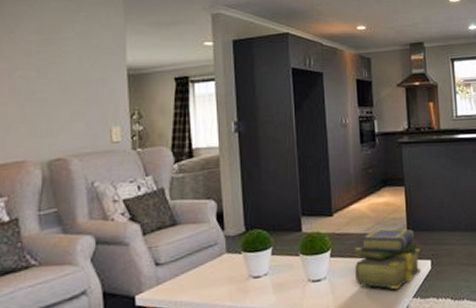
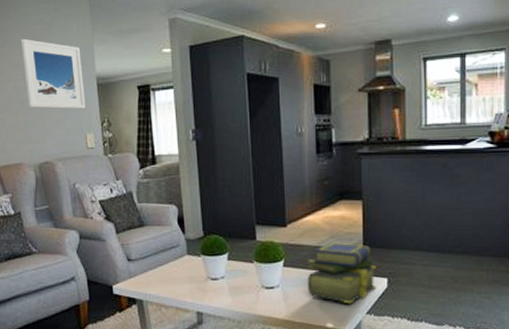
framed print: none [35,25,113,101] -> present [20,38,86,109]

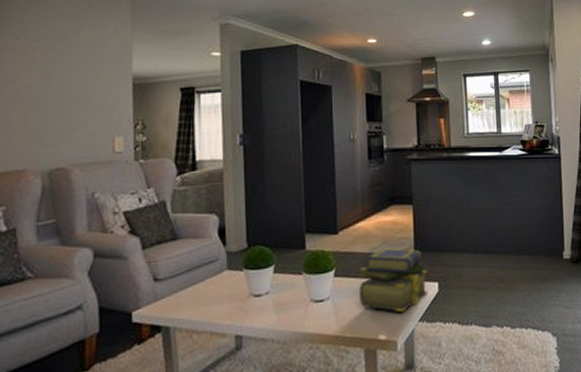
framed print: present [20,38,86,109] -> none [41,31,117,110]

